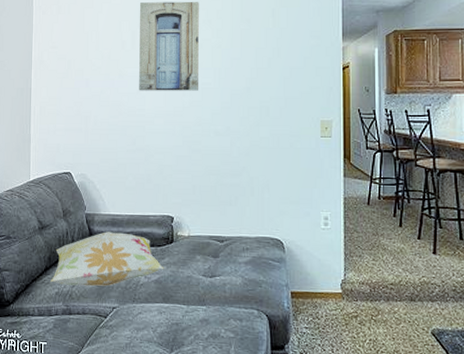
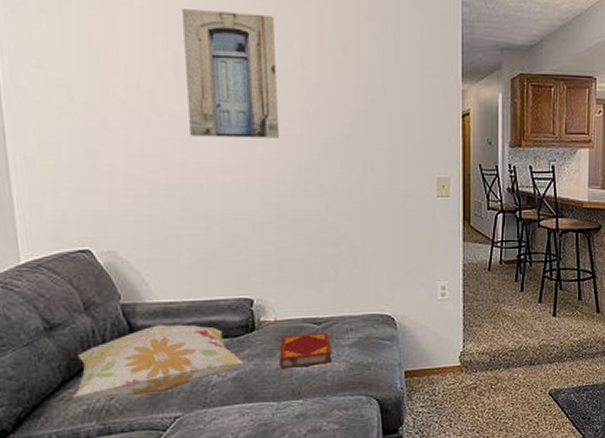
hardback book: none [190,249,230,278] -> present [279,333,332,369]

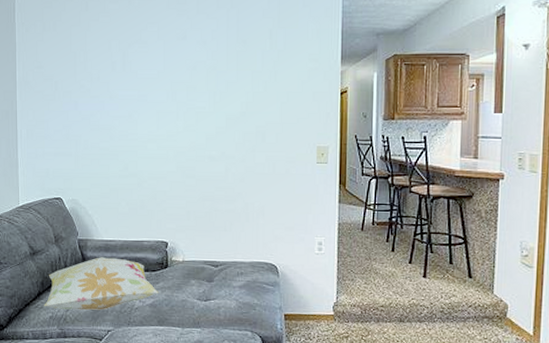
wall art: present [181,9,280,138] -> none [129,20,194,115]
hardback book: present [279,333,332,369] -> none [185,274,225,301]

